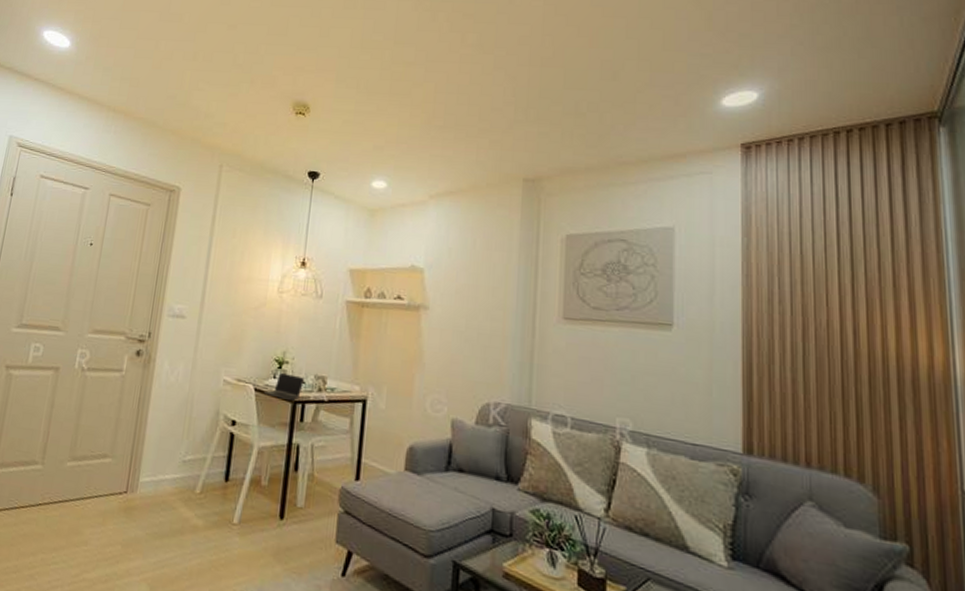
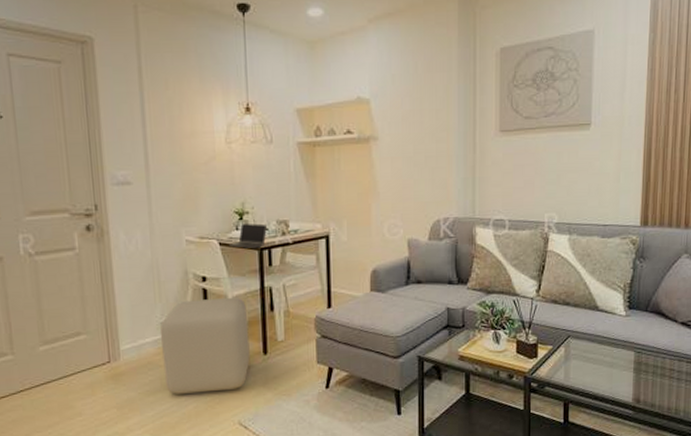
pouf: none [174,442,270,553] -> present [160,297,250,394]

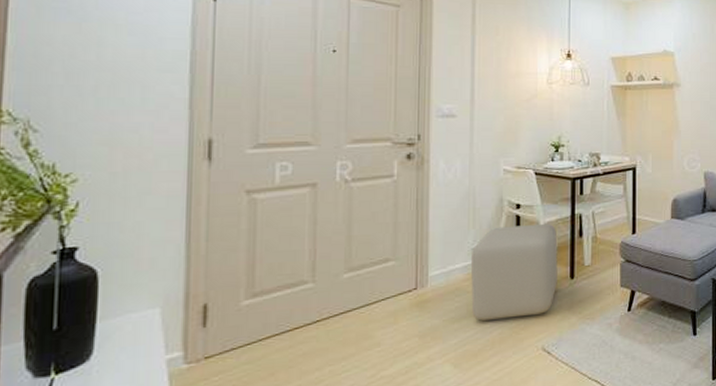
laptop computer: present [228,223,267,249] -> none [543,156,580,179]

